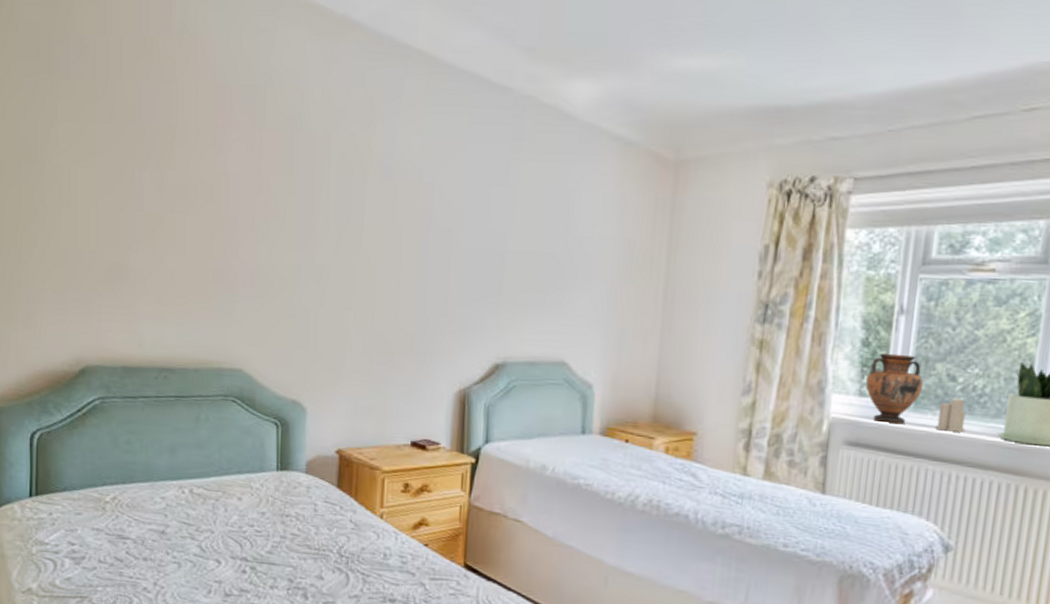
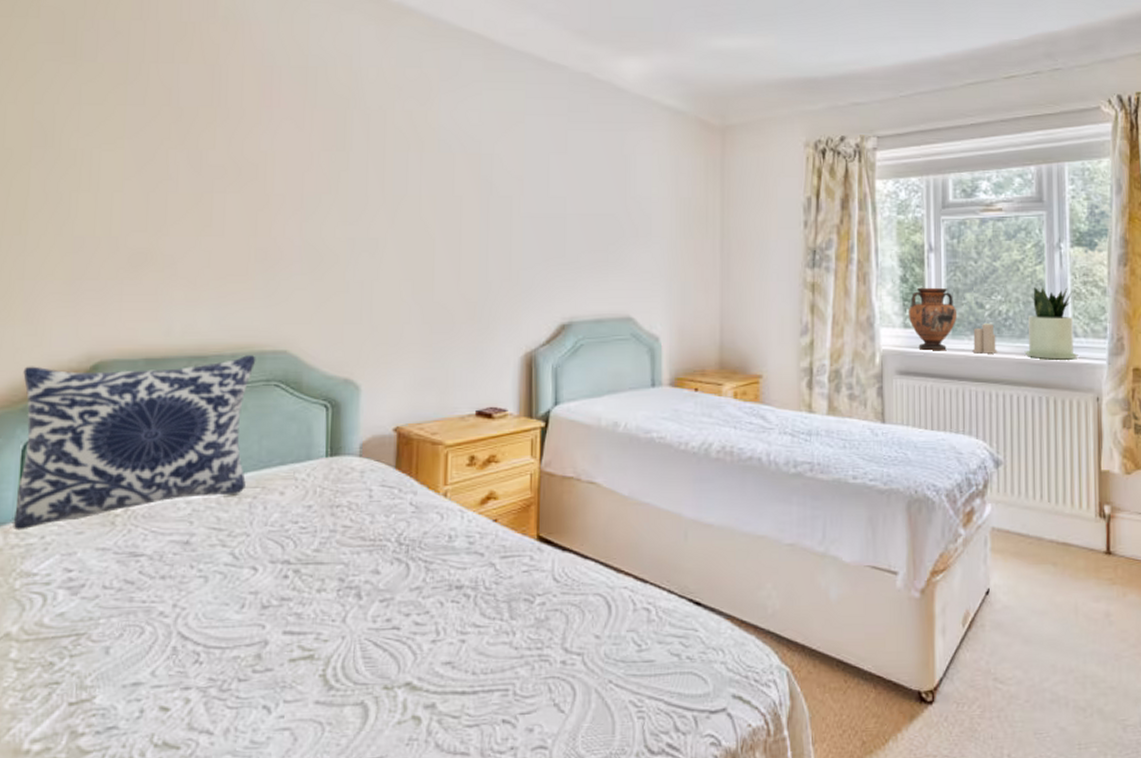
cushion: none [27,365,216,506] -> present [13,355,256,531]

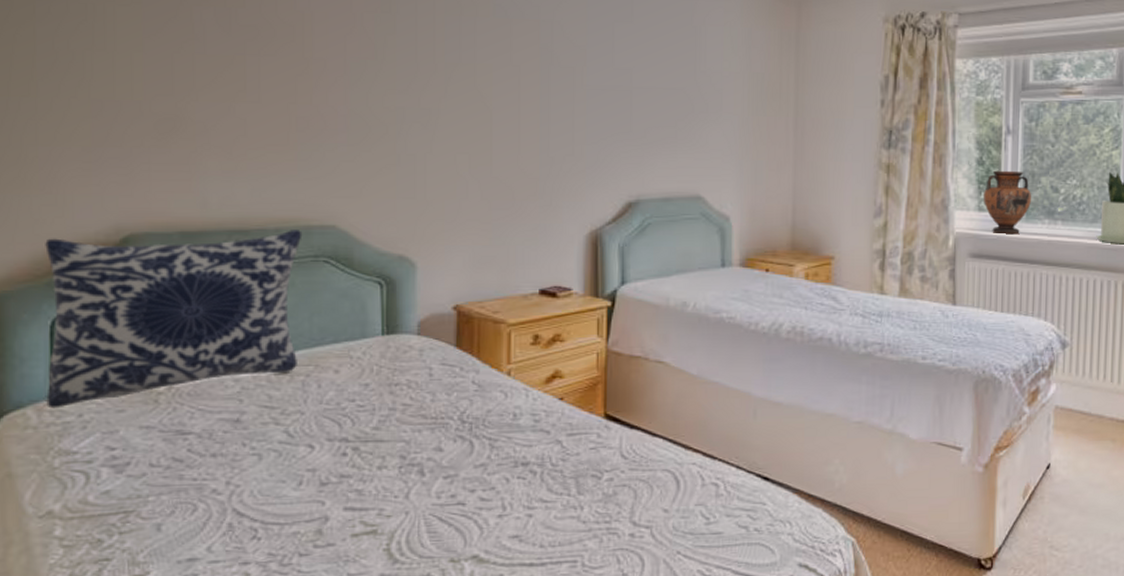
candle: present [972,321,998,354] -> none [1045,205,1070,238]

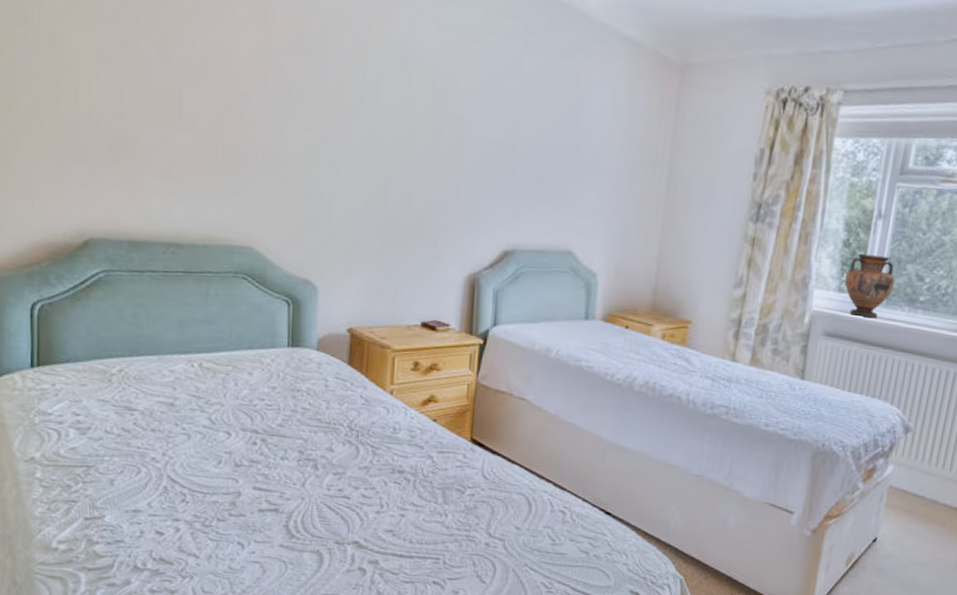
cushion: present [45,230,303,409] -> none [25,235,226,377]

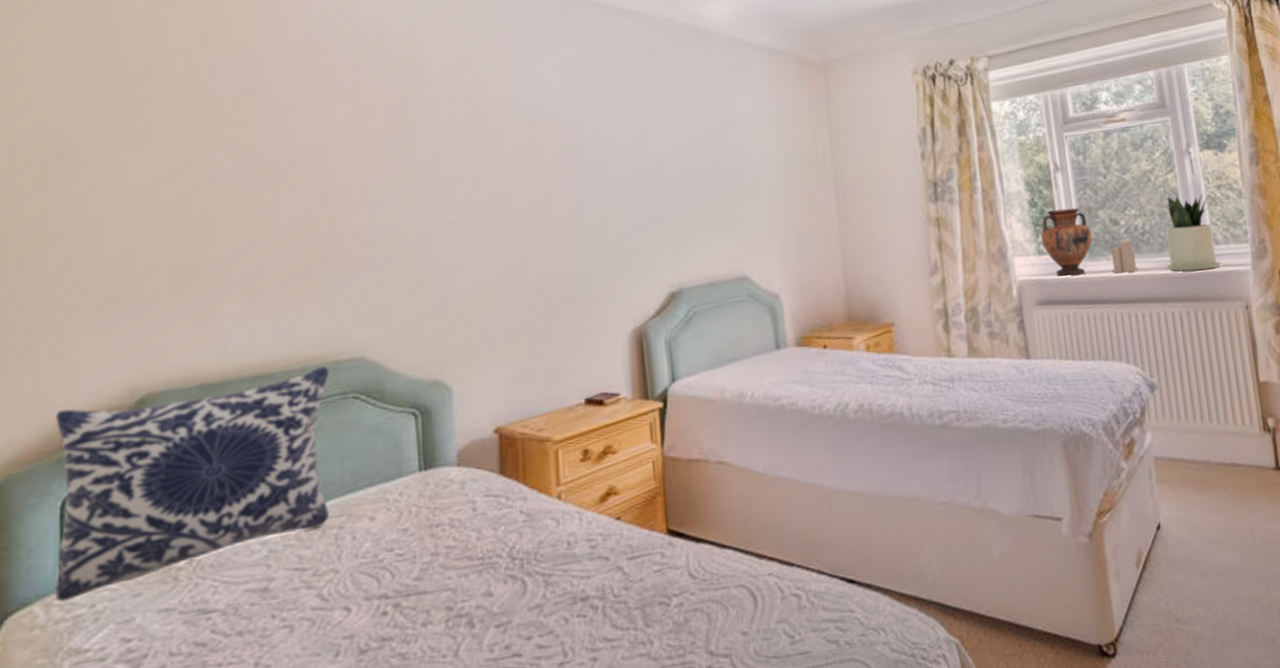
cushion: none [25,235,226,377] -> present [55,367,330,602]
candle: none [903,294,931,327] -> present [1110,238,1139,273]

